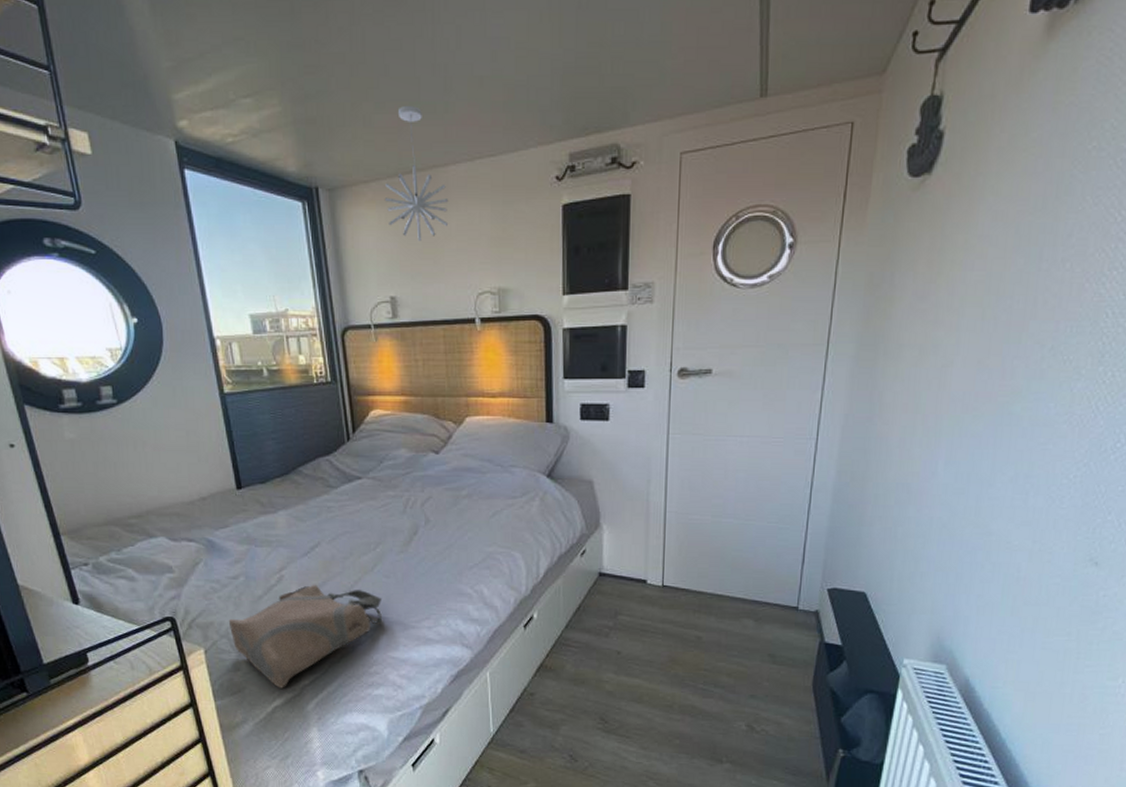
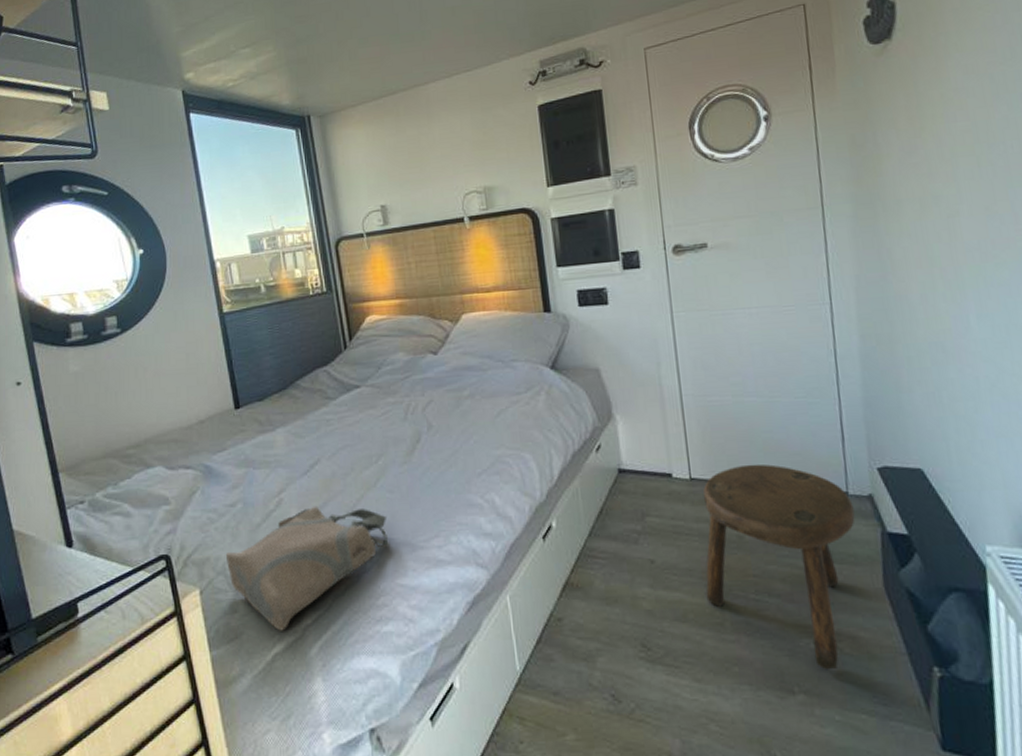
pendant light: present [384,105,449,241] -> none [371,37,431,152]
stool: none [661,577,801,747] -> present [703,464,856,670]

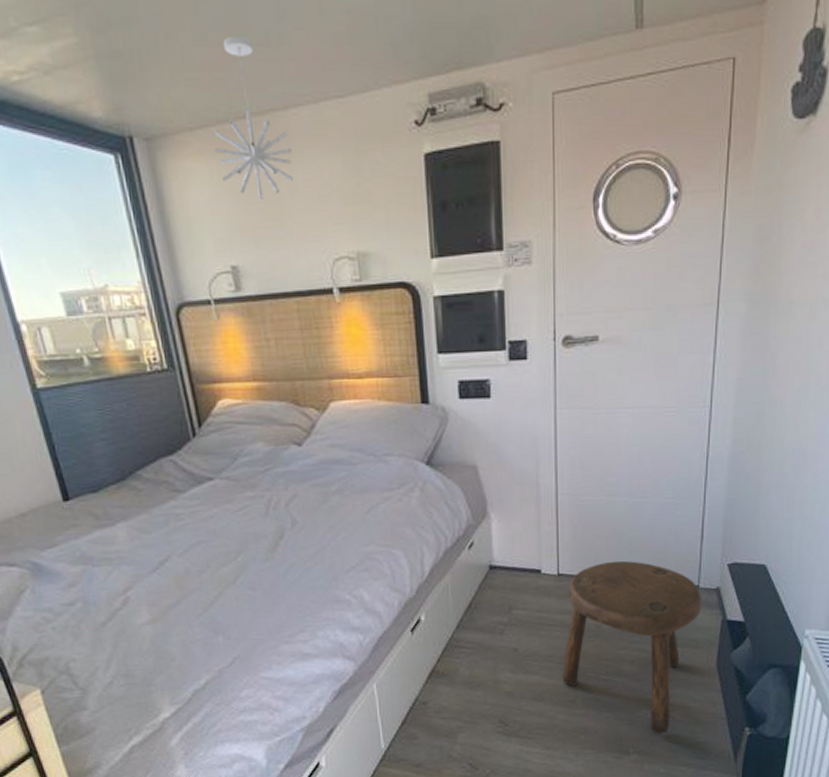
tote bag: present [225,506,388,631] -> none [67,603,250,725]
pendant light: none [371,37,431,152] -> present [214,35,293,199]

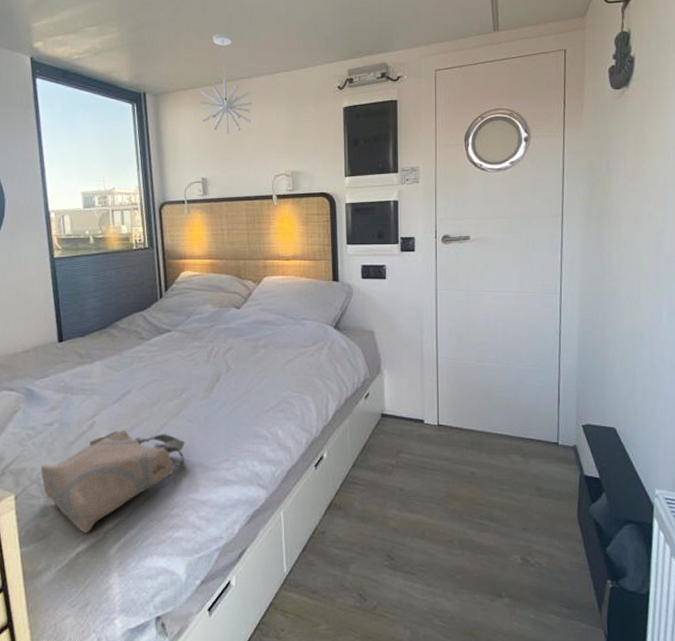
tote bag: none [67,603,250,725] -> present [40,429,185,533]
stool: present [562,560,702,735] -> none [441,416,562,580]

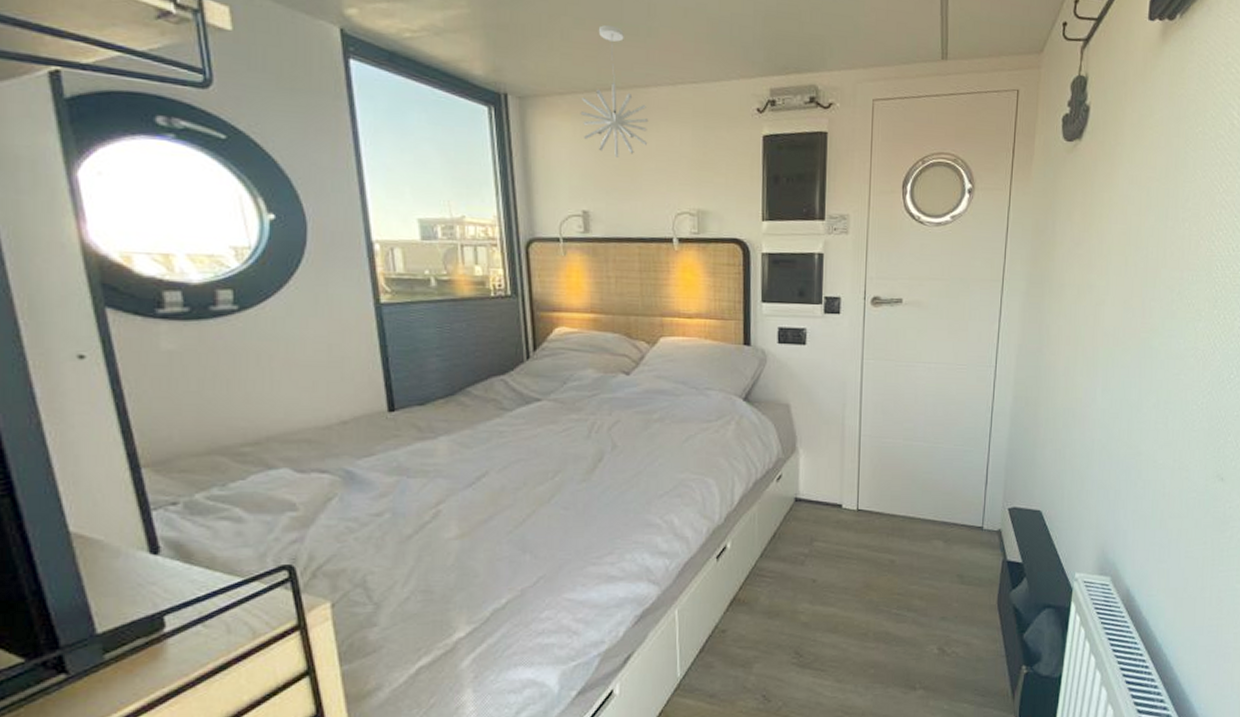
tote bag: present [40,429,185,533] -> none [366,519,558,644]

